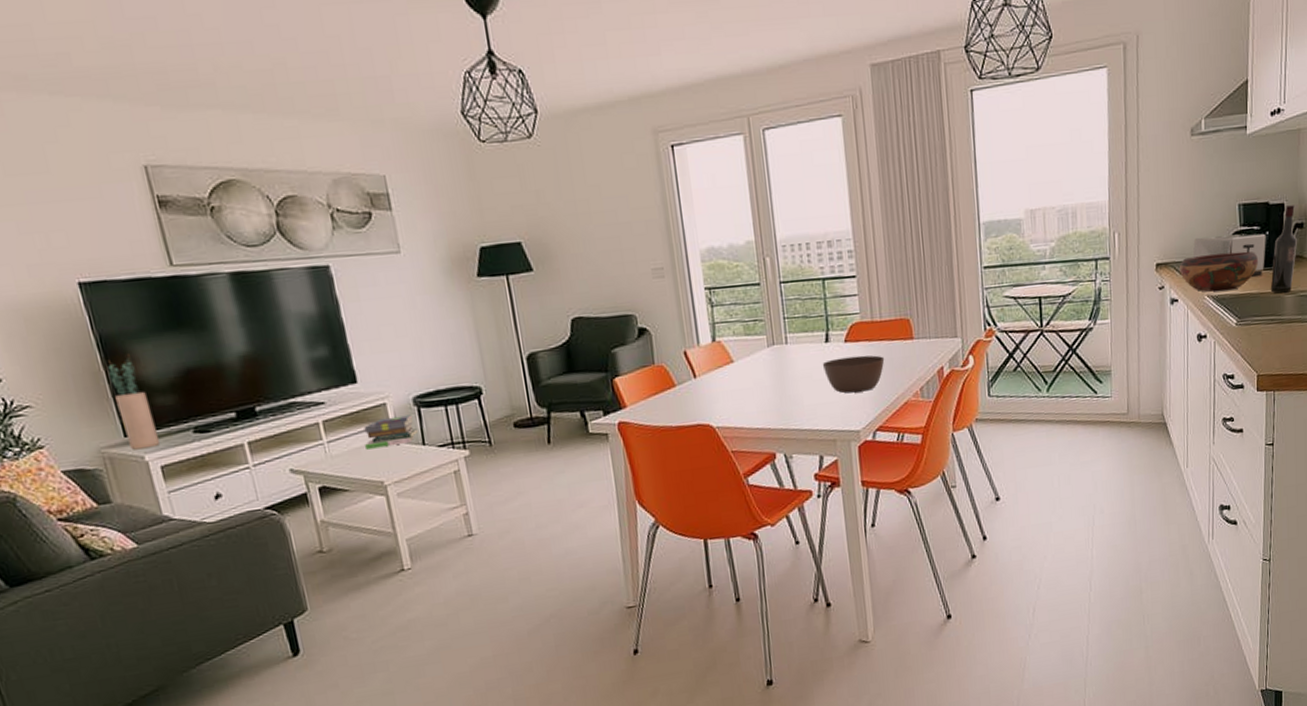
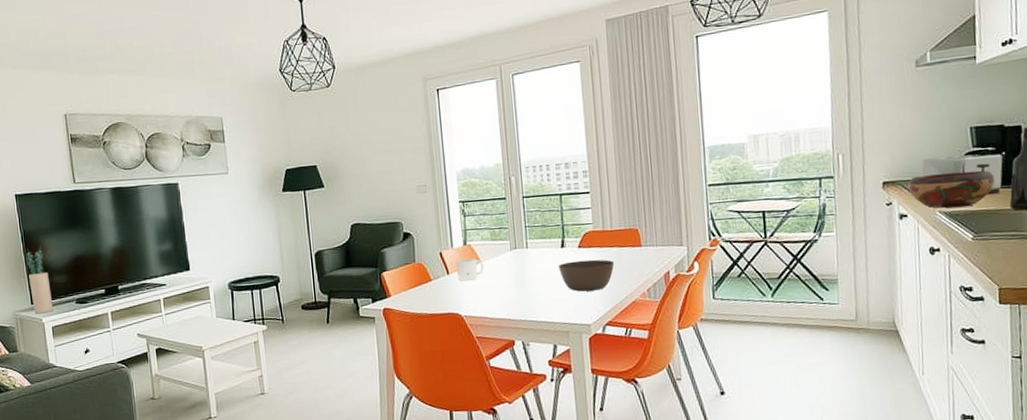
books: present [364,415,418,450] -> none [191,296,230,321]
mug: none [703,357,738,386] -> present [455,258,484,282]

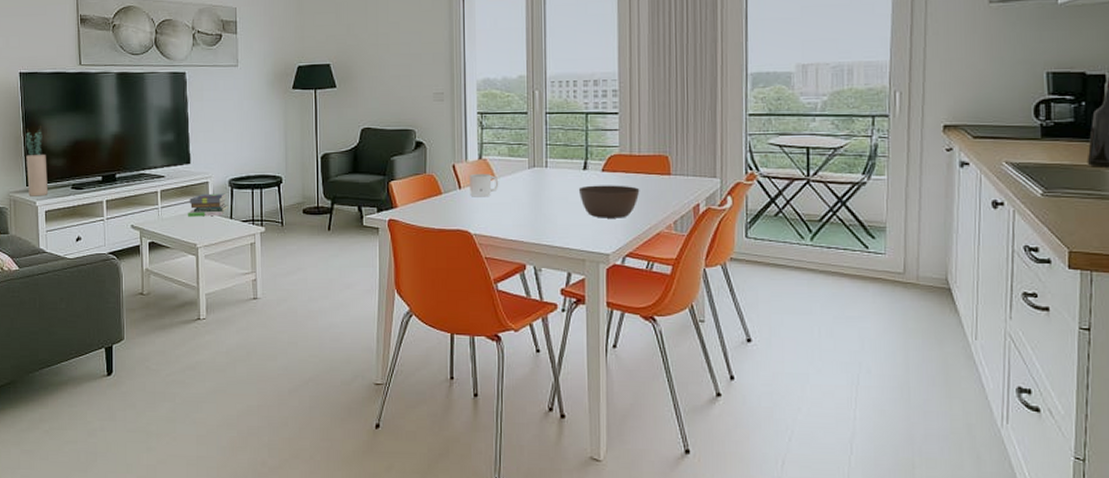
books: none [191,296,230,321] -> present [188,193,228,217]
decorative bowl: present [908,170,996,208] -> none [972,120,1072,159]
toaster: present [921,154,1003,194] -> none [988,101,1082,147]

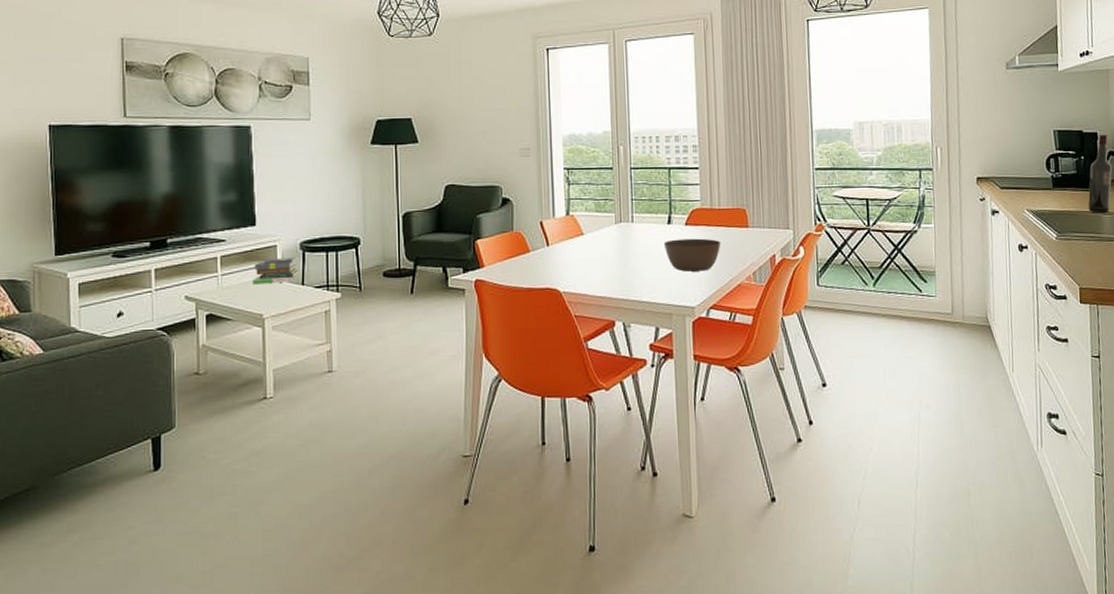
vase: present [26,126,49,197] -> none [55,186,83,267]
mug: present [468,174,499,197] -> none [556,230,587,254]

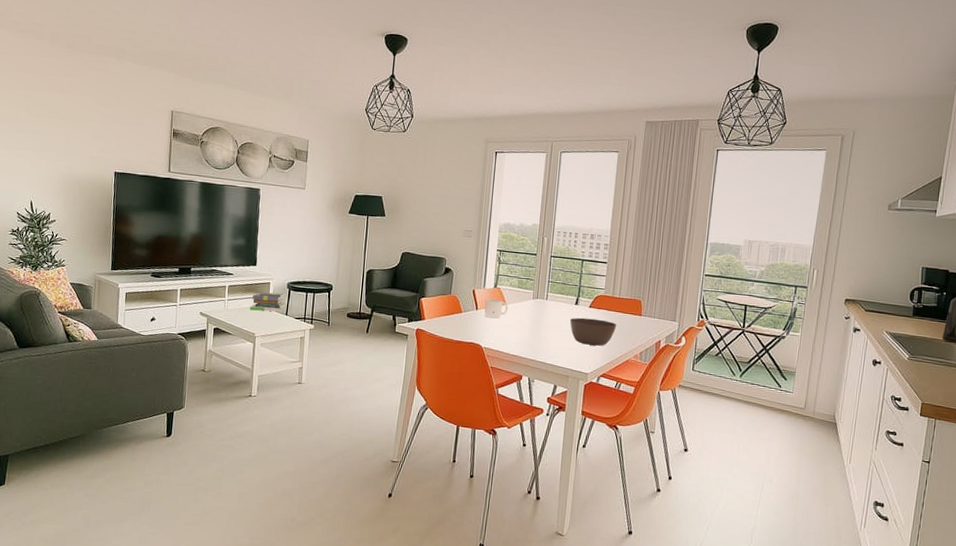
mug: none [556,230,587,254] -> present [484,299,508,319]

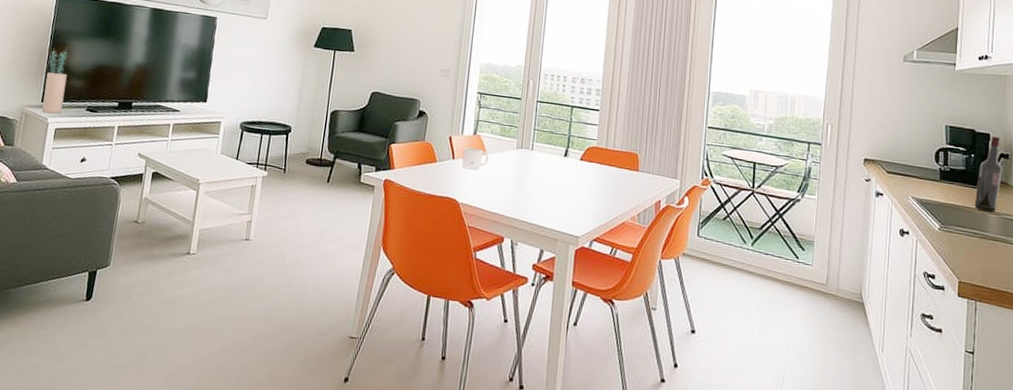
vase: none [112,220,132,280] -> present [42,47,69,114]
books: present [250,292,285,313] -> none [196,132,237,156]
bowl: present [569,317,617,346] -> none [558,171,611,205]

